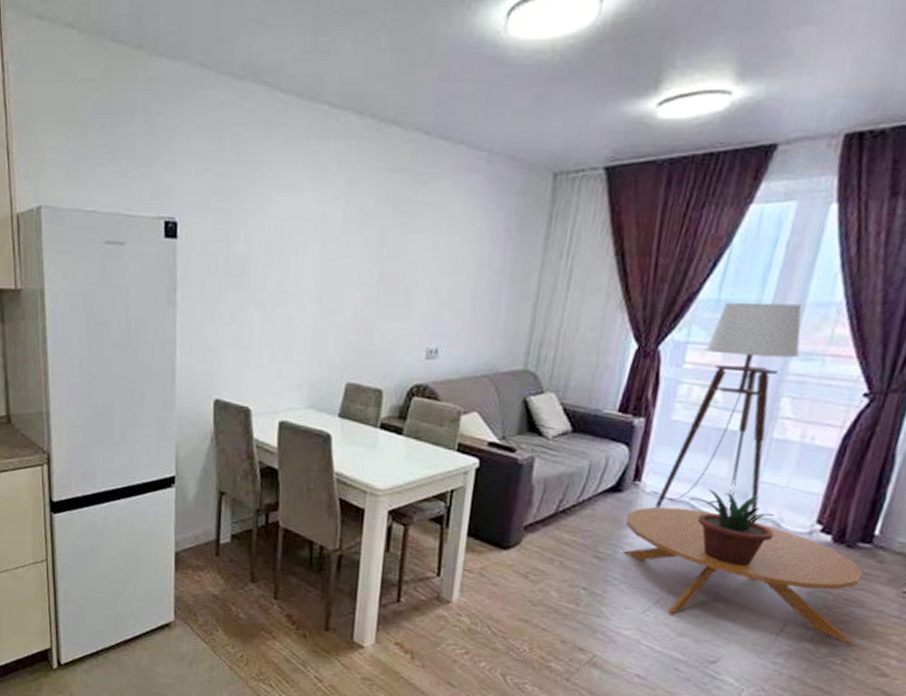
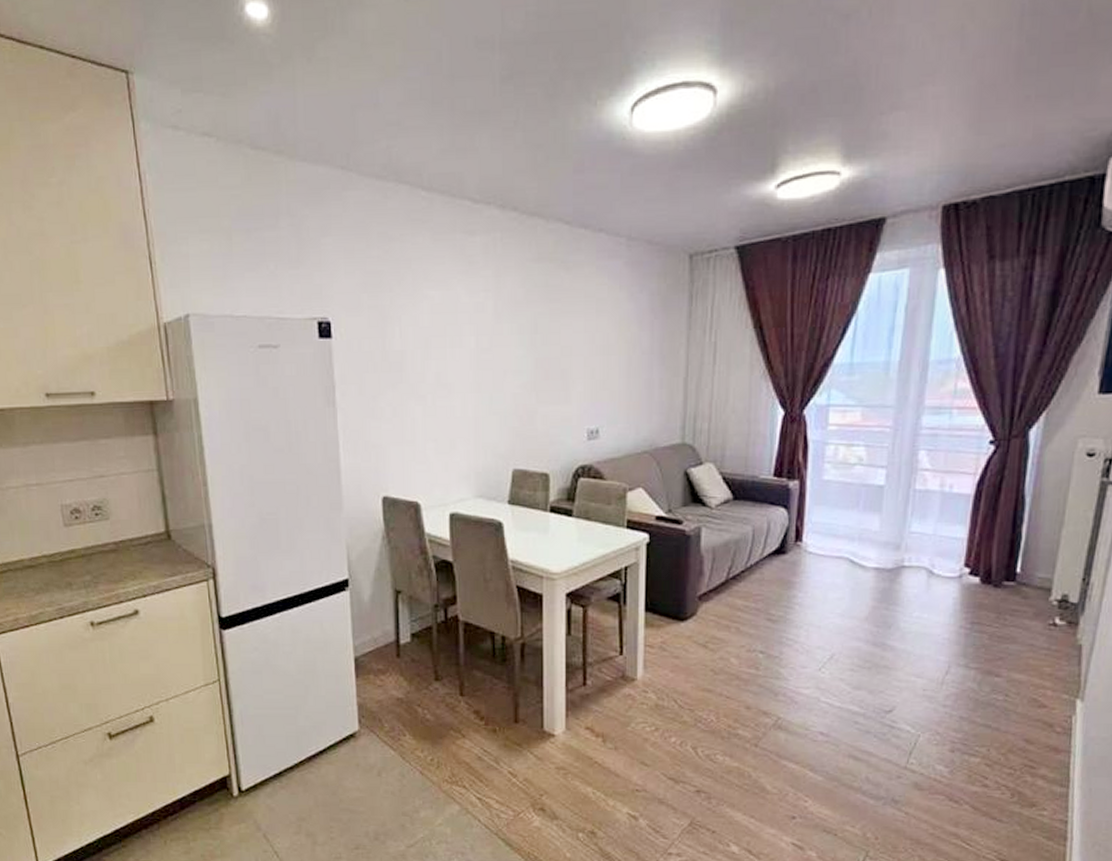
coffee table: present [623,506,864,647] -> none [792,564,1014,682]
floor lamp: present [649,302,802,522] -> none [811,363,930,571]
potted plant: present [688,489,776,567] -> none [847,543,928,615]

